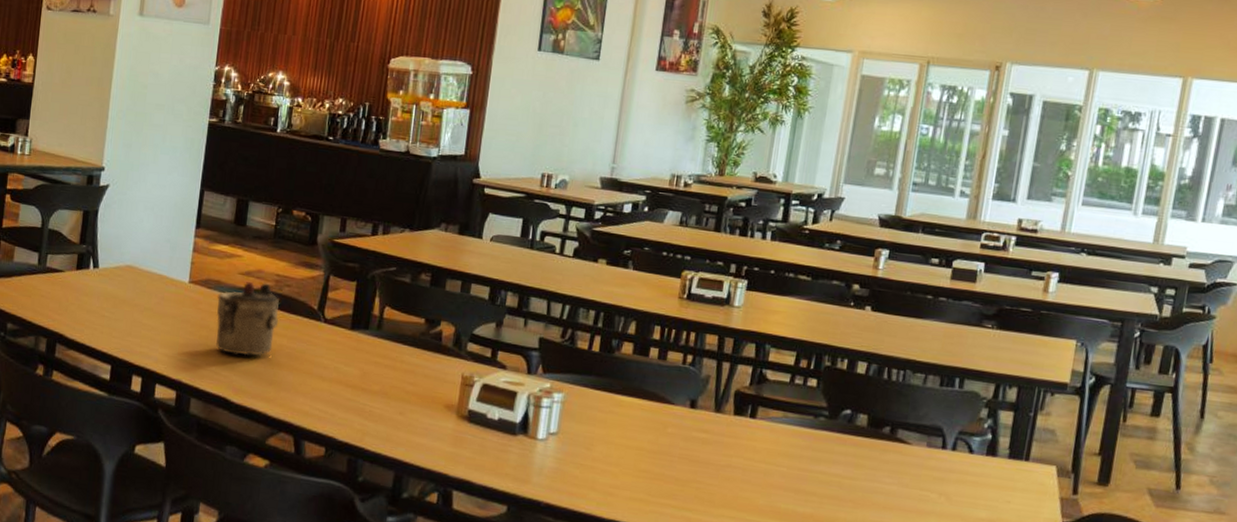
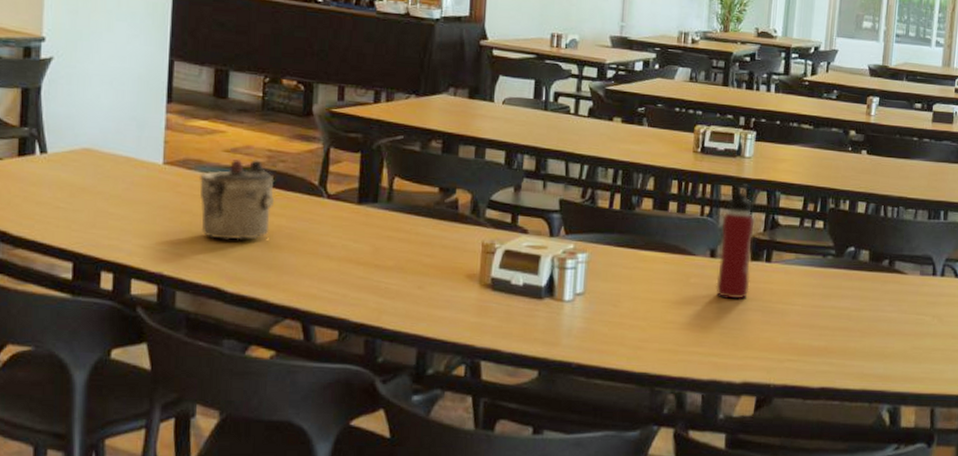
water bottle: none [694,334,740,455] -> present [716,184,755,299]

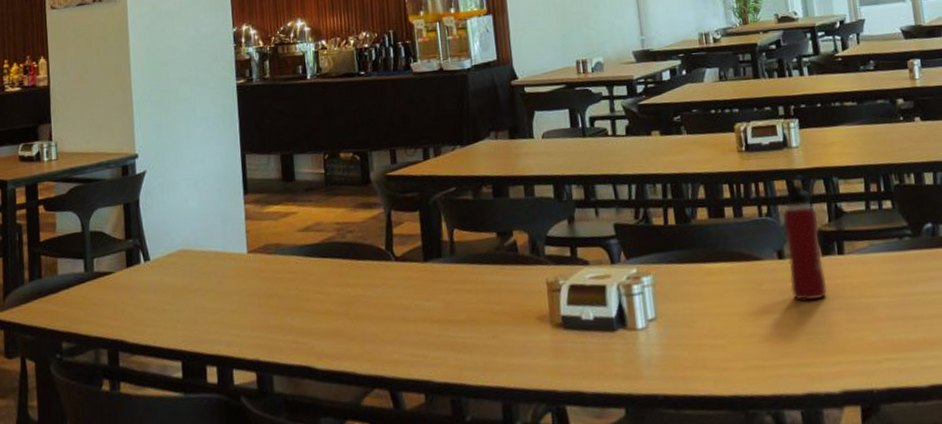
teapot: present [198,158,275,240] -> none [279,234,348,318]

